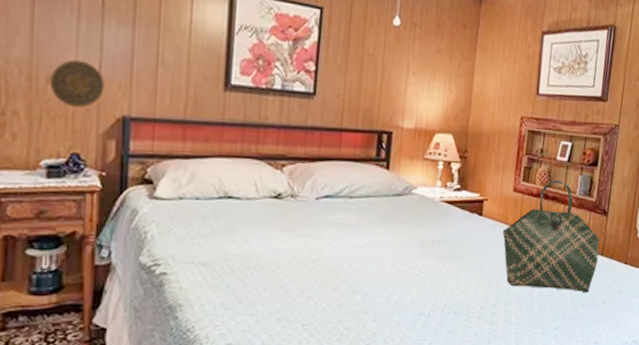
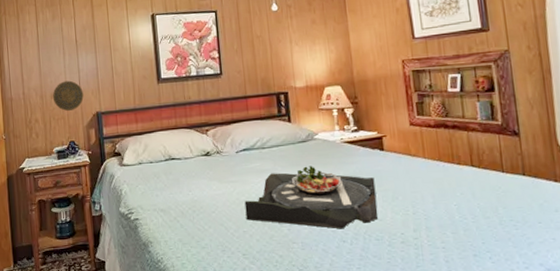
serving tray: none [314,224,466,300] -> present [244,166,378,229]
tote bag: present [502,180,600,293] -> none [407,109,521,214]

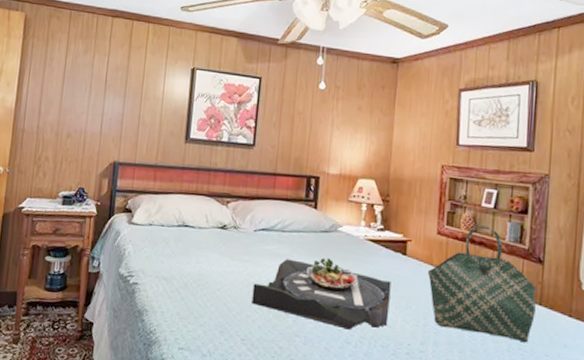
decorative plate: present [52,80,84,112] -> none [69,121,104,156]
tote bag: none [407,109,521,214] -> present [427,225,537,343]

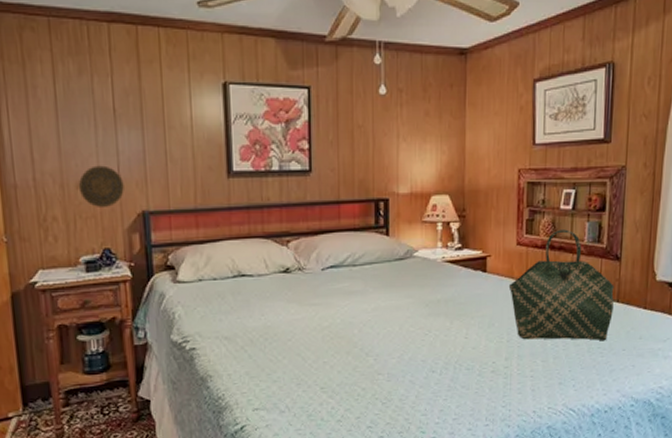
decorative plate: none [69,121,104,156] -> present [78,165,124,209]
serving tray: present [252,258,391,330] -> none [327,287,473,359]

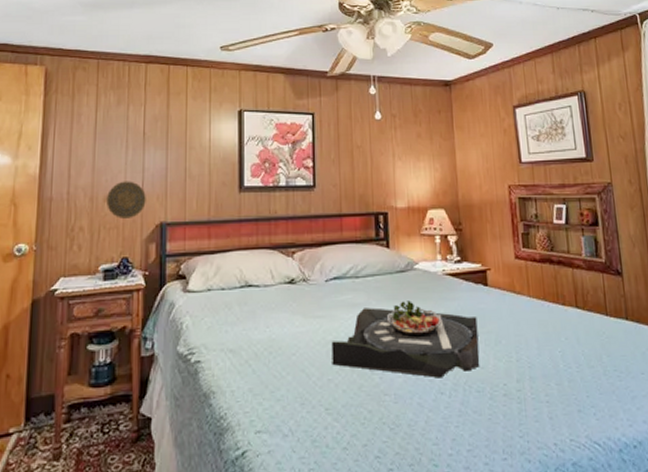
serving tray: none [327,287,473,359] -> present [331,300,480,378]
tote bag: present [508,229,615,341] -> none [511,243,625,363]

